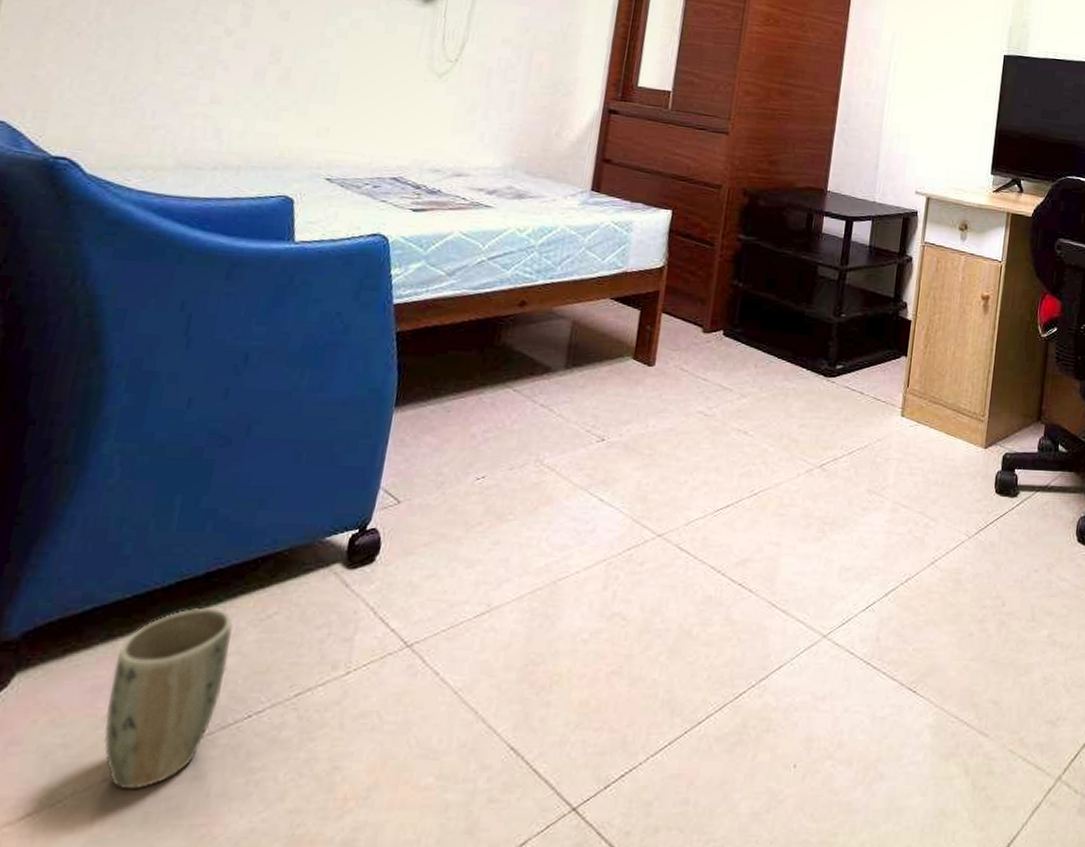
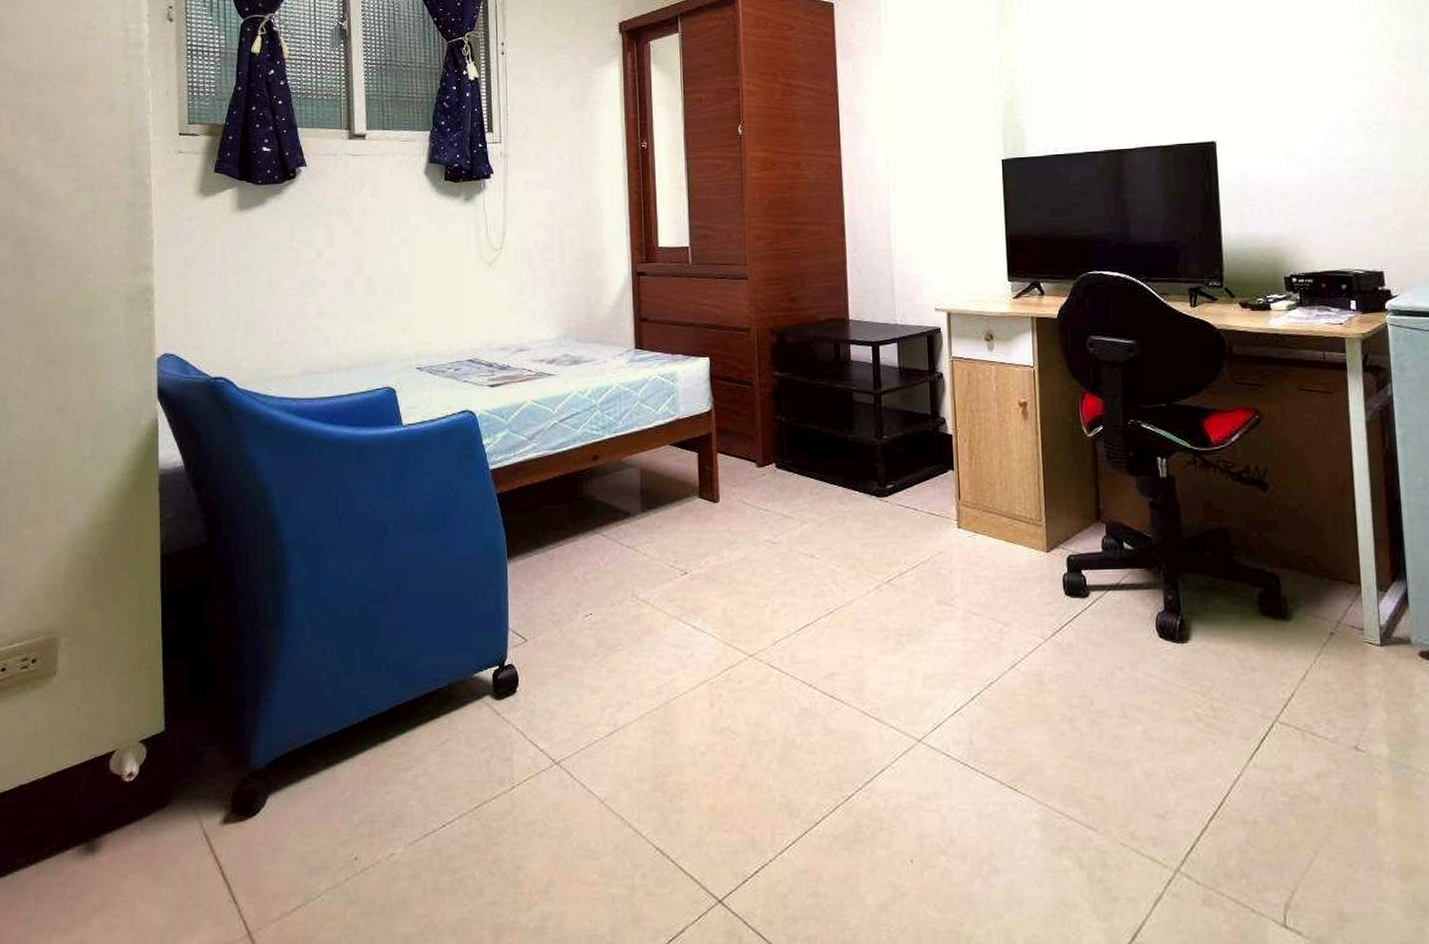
plant pot: present [104,607,233,790] -> none [337,737,419,887]

